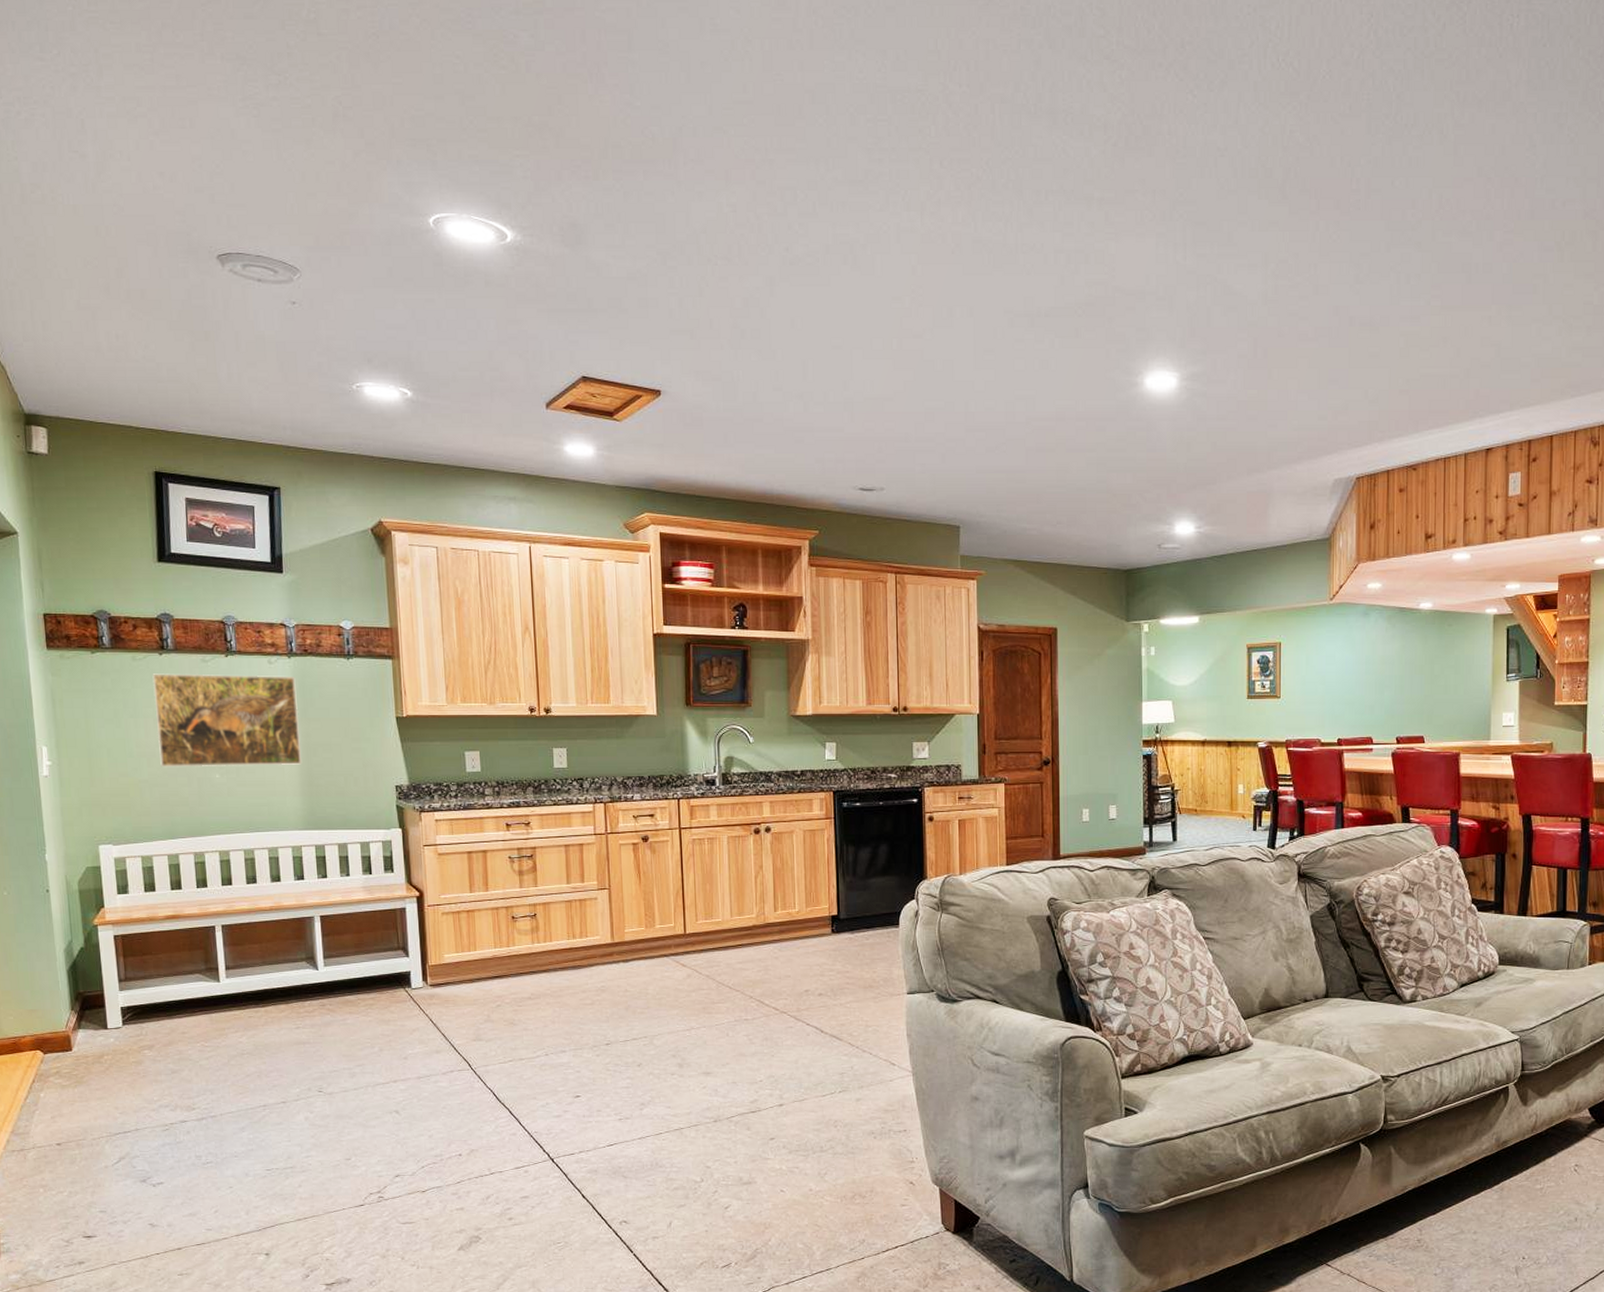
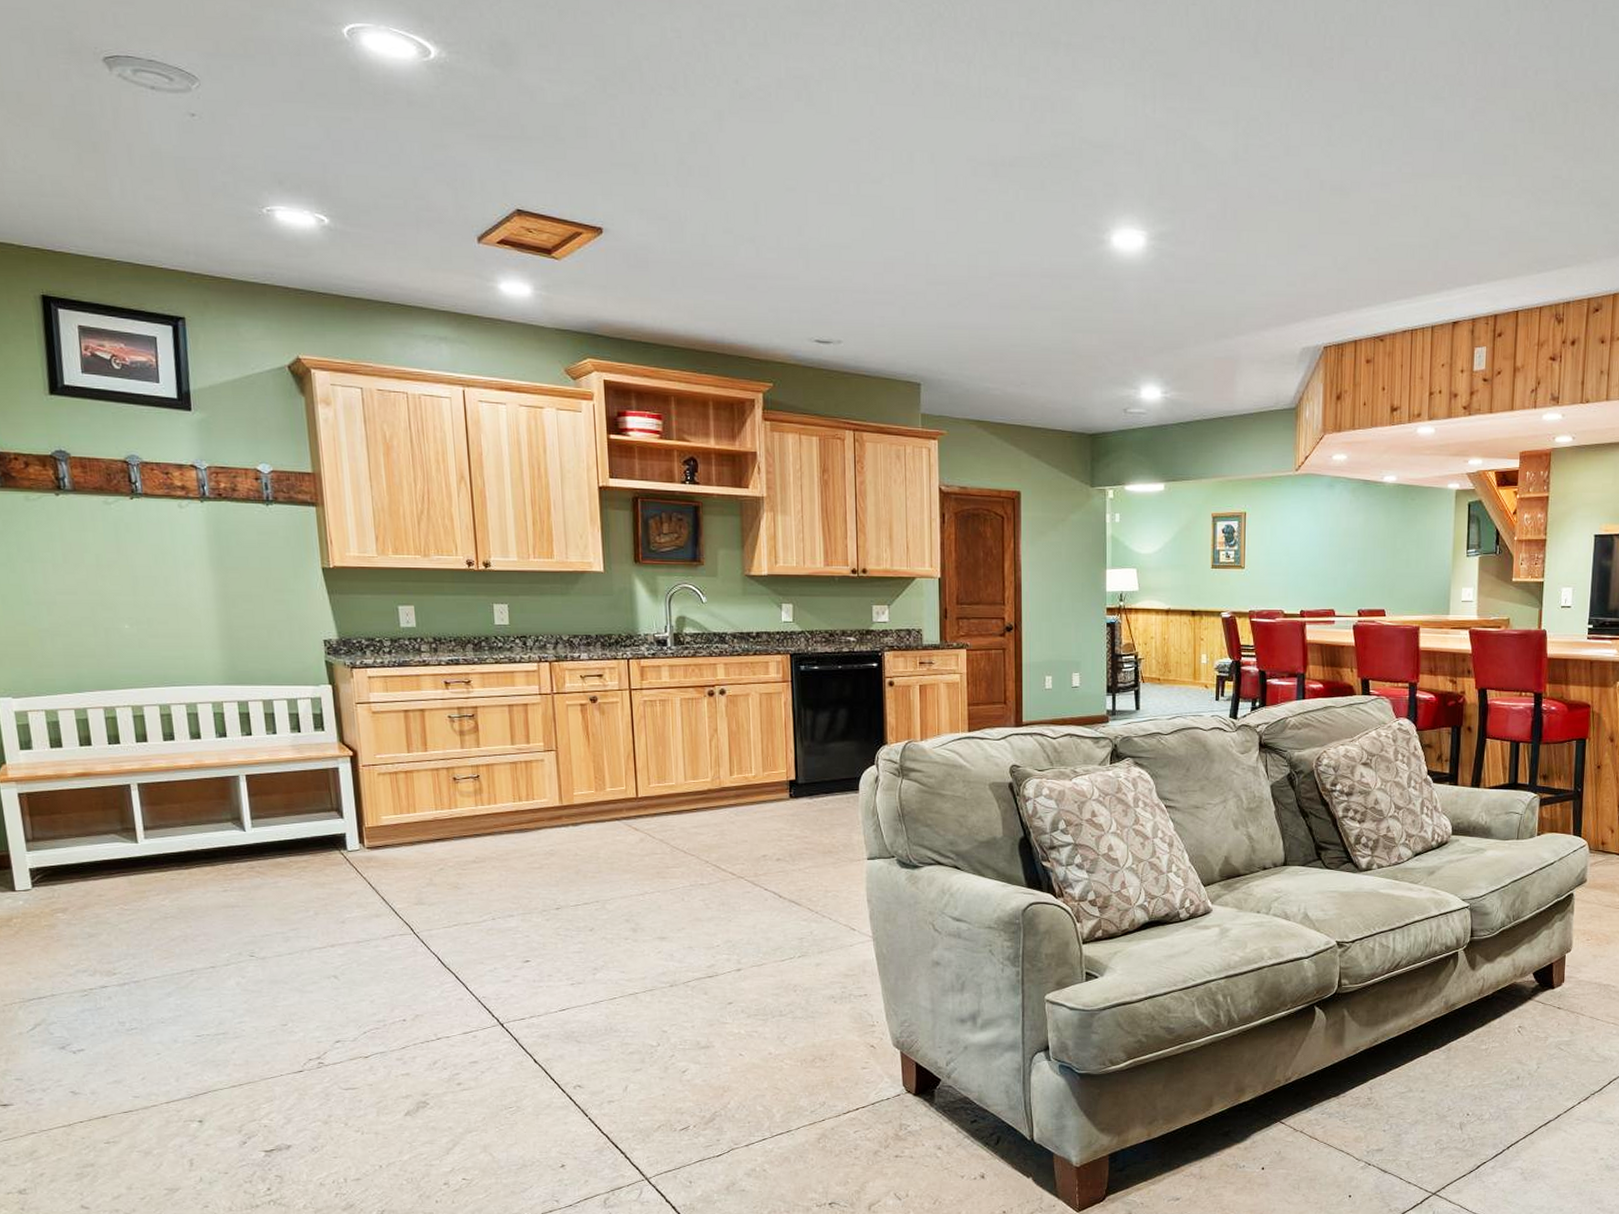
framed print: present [152,673,302,767] -> none [49,515,220,617]

